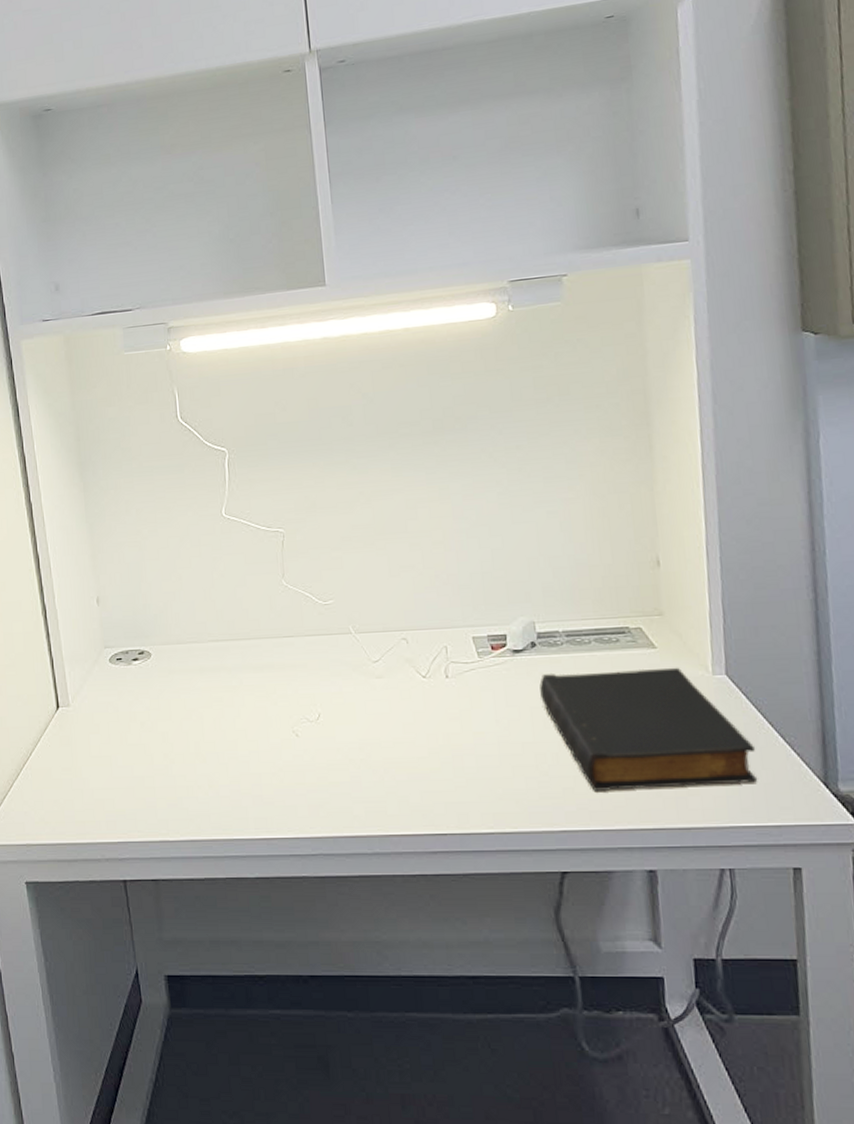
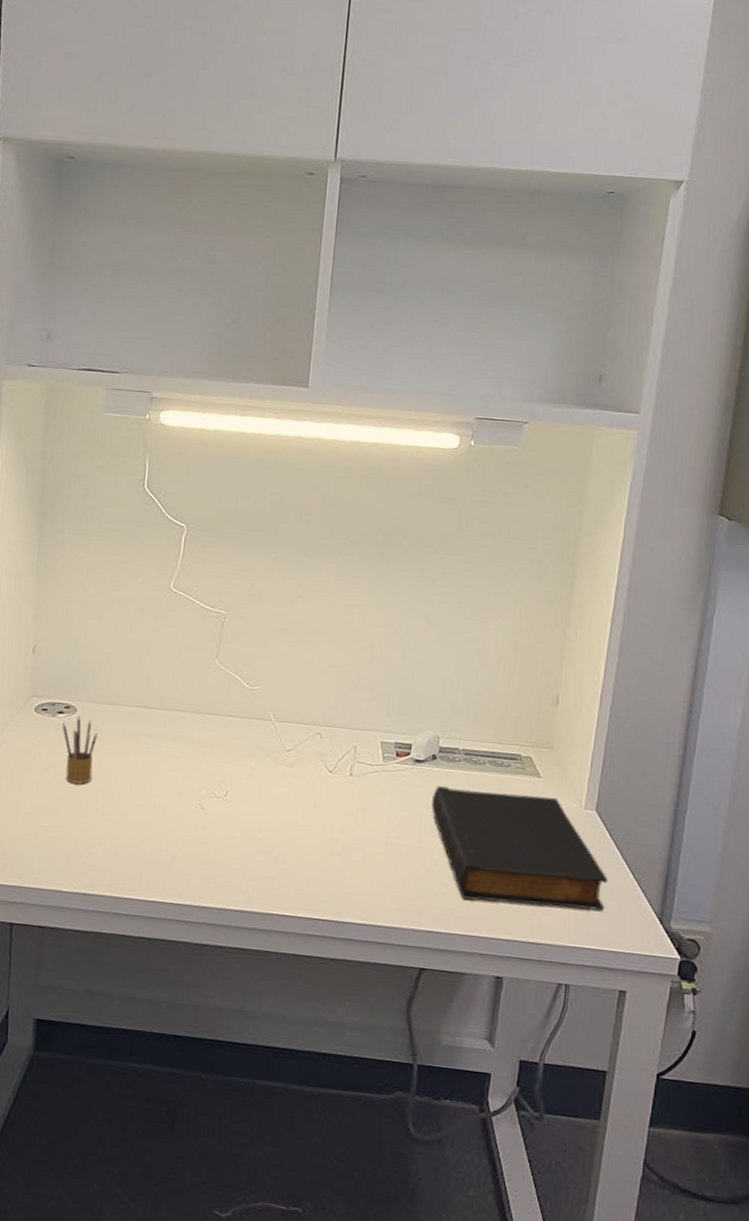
pencil box: none [139,661,178,729] -> present [62,716,98,784]

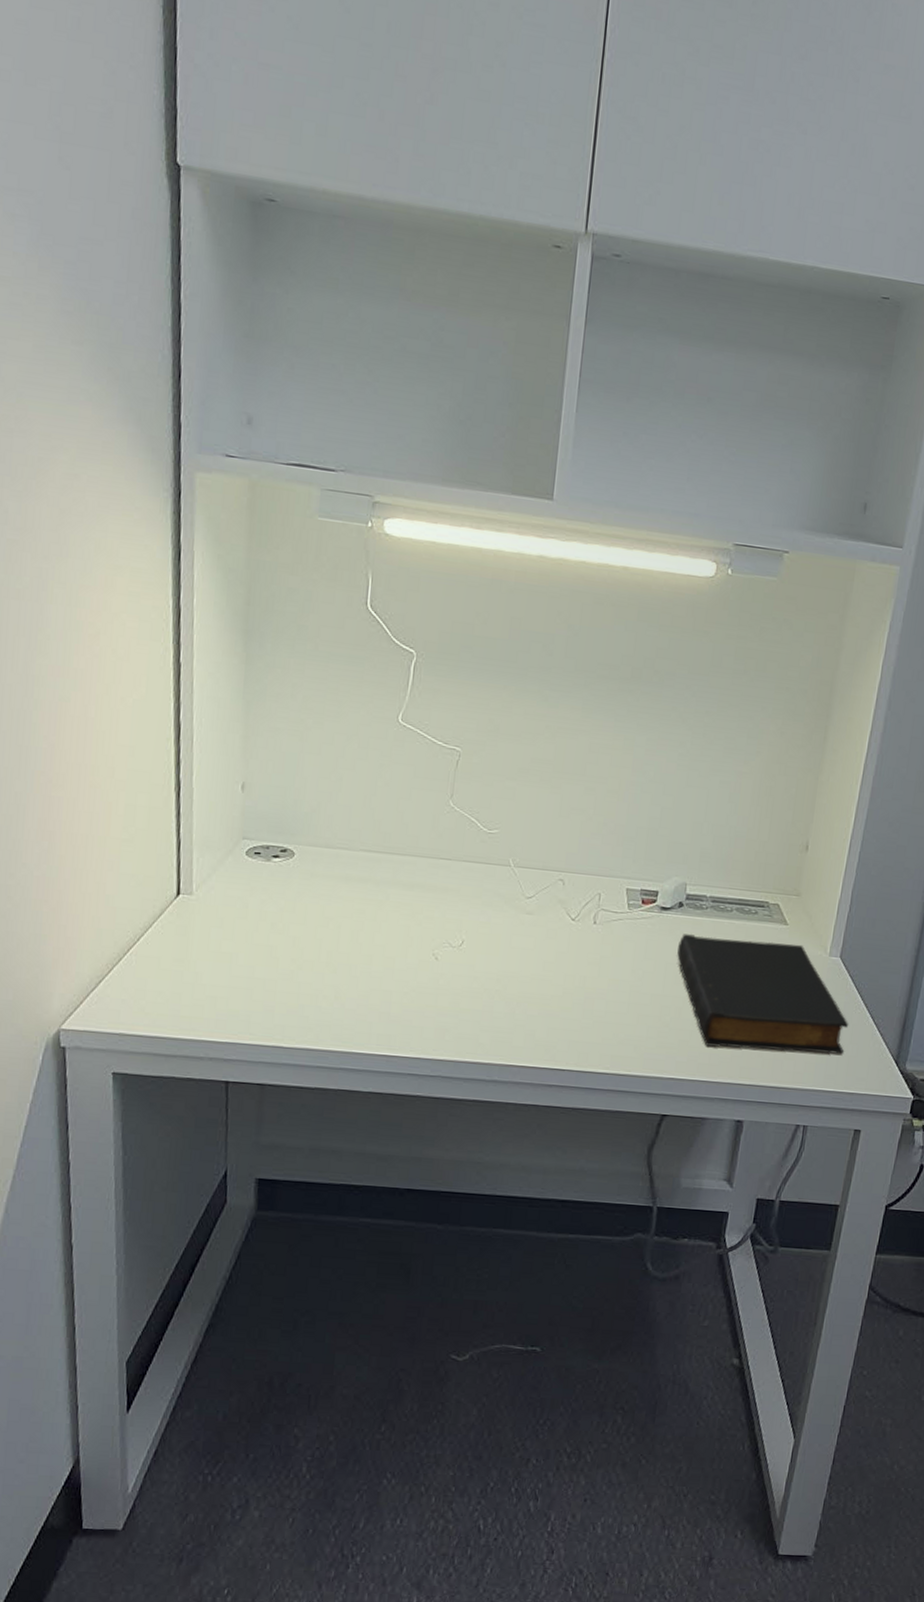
pencil box: present [62,716,98,784] -> none [278,861,319,934]

